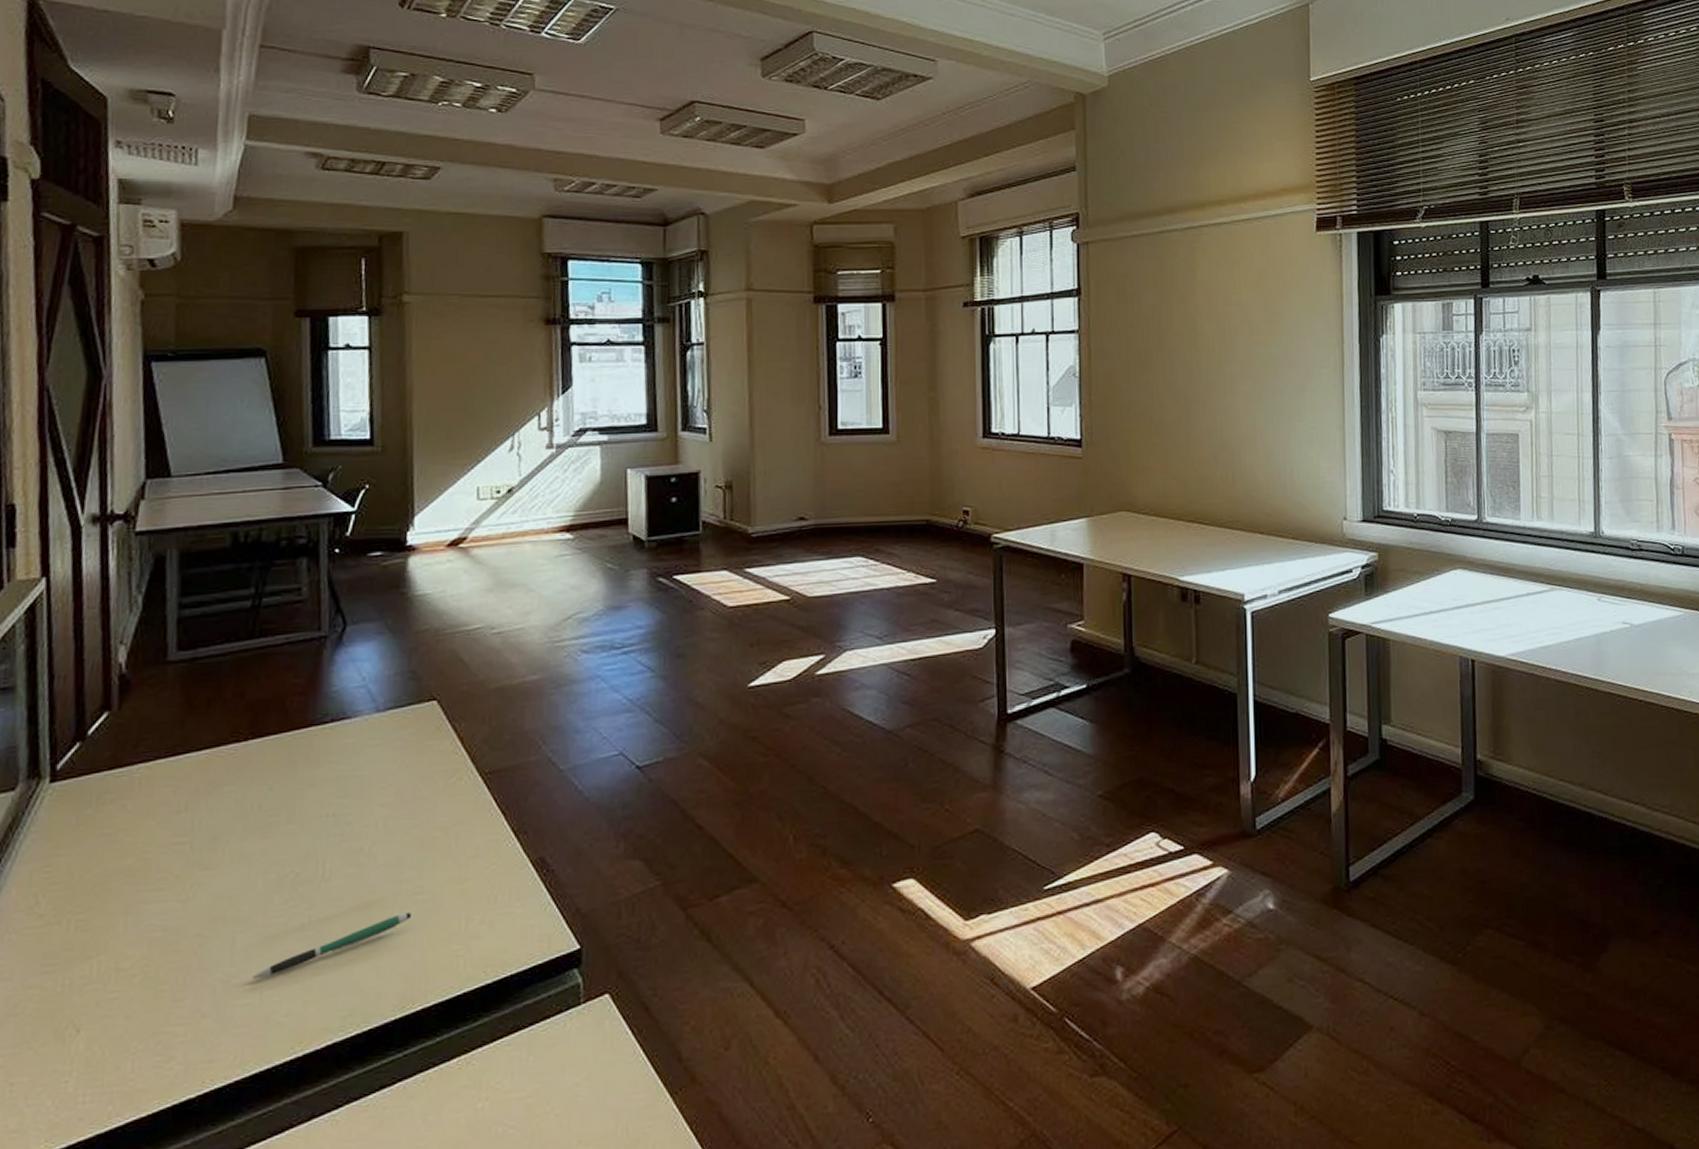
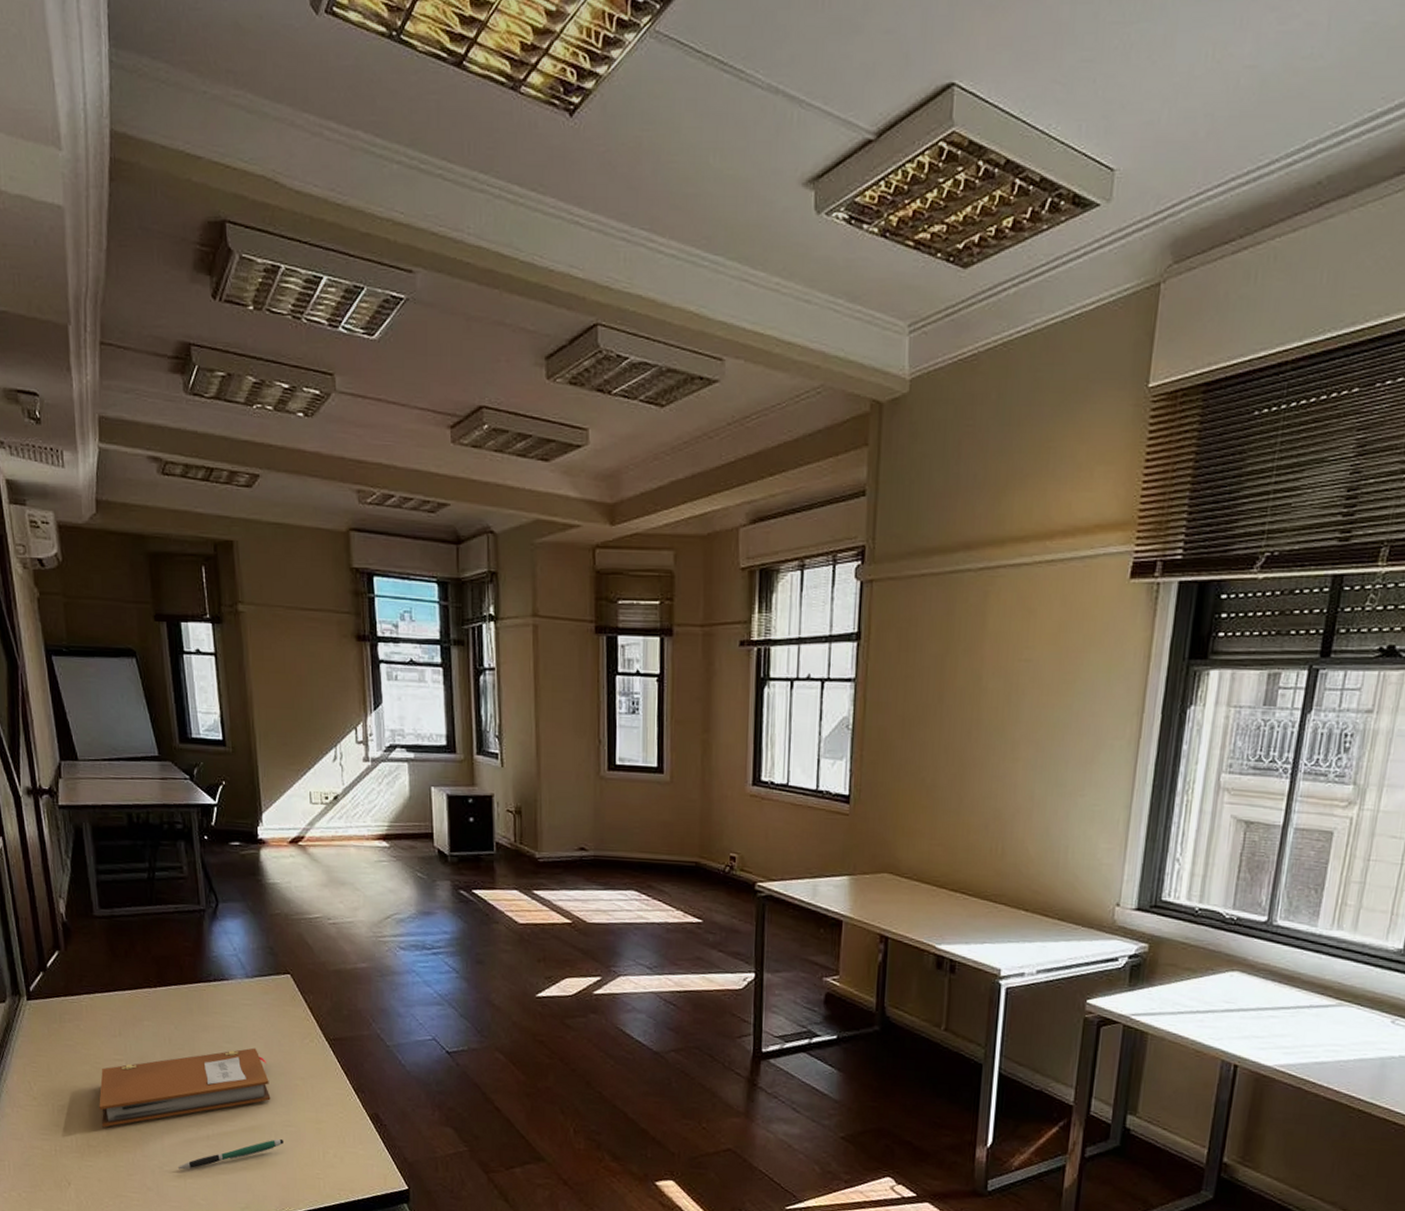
notebook: none [141,798,398,940] -> present [99,1048,271,1127]

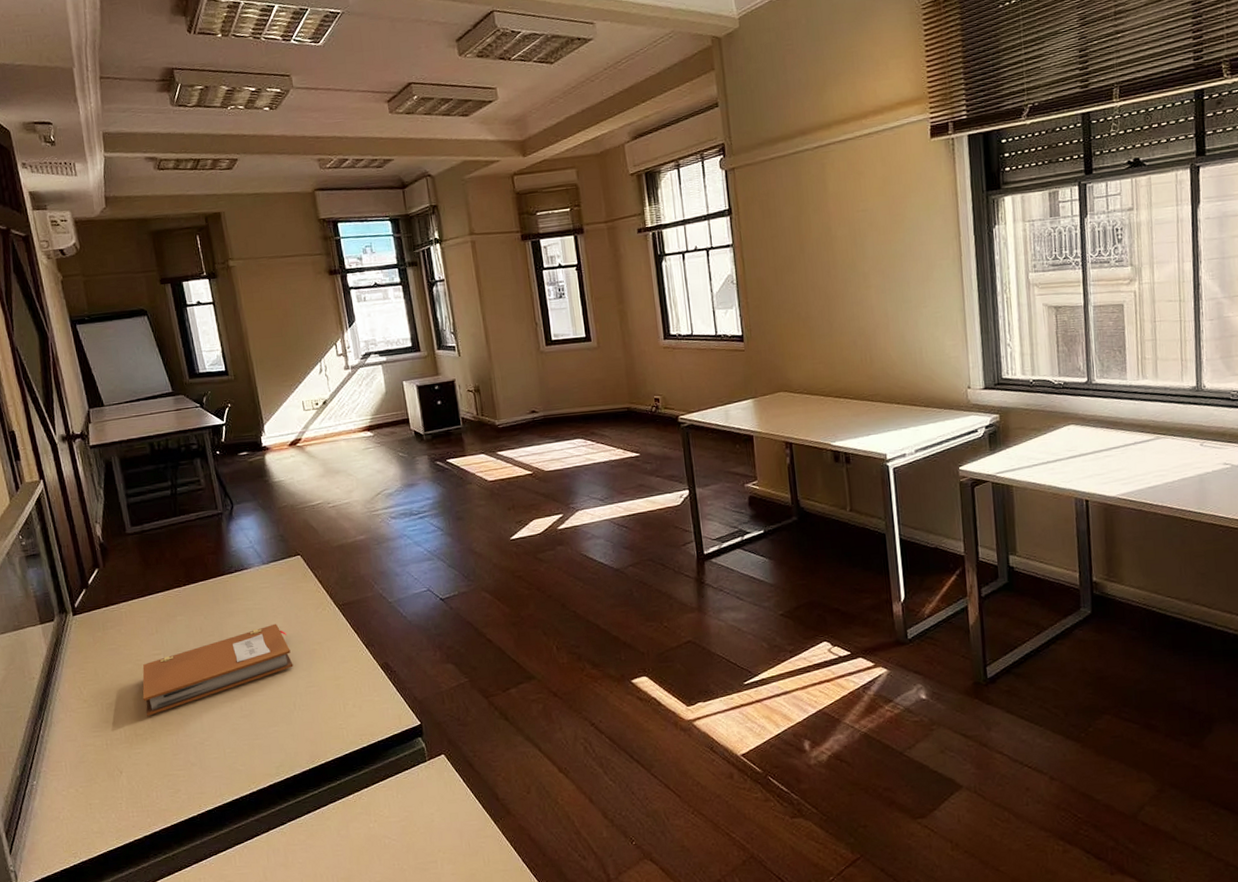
pen: present [178,1139,284,1170] -> none [217,700,309,742]

